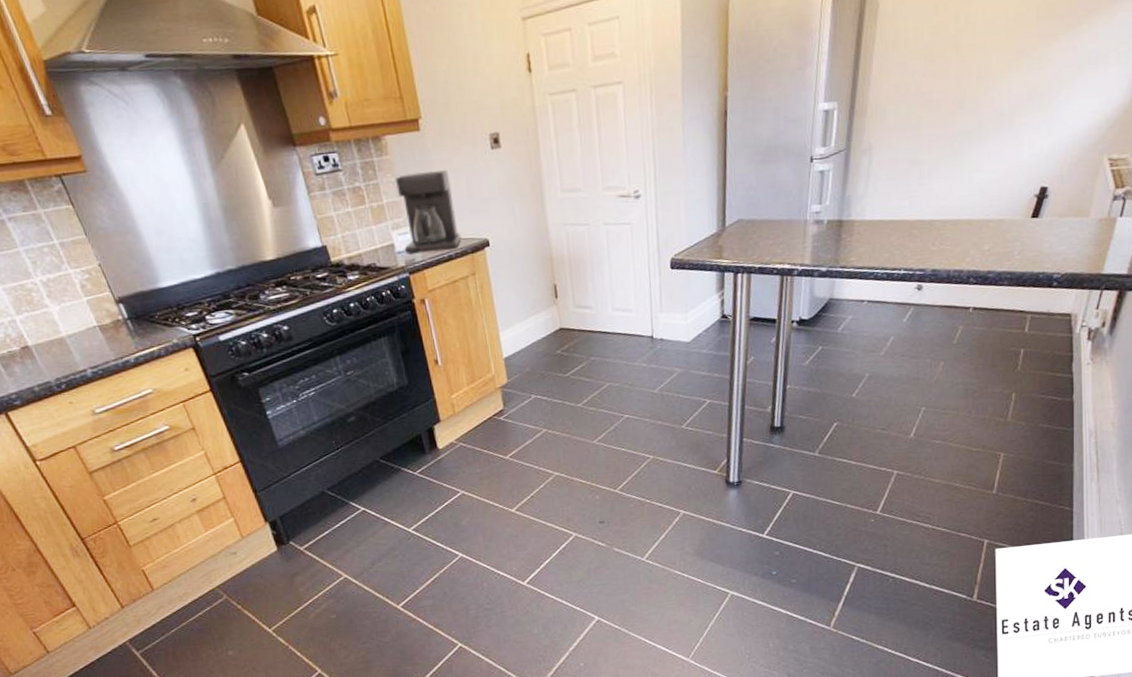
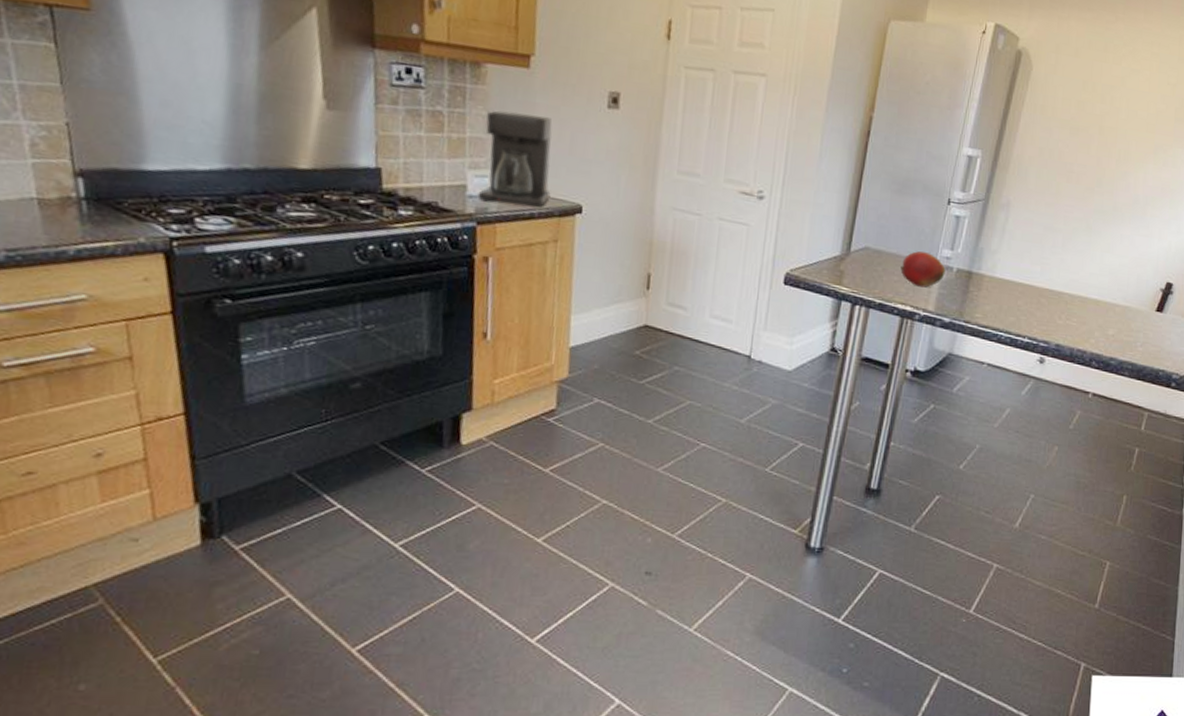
fruit: none [774,211,817,245] -> present [900,251,946,288]

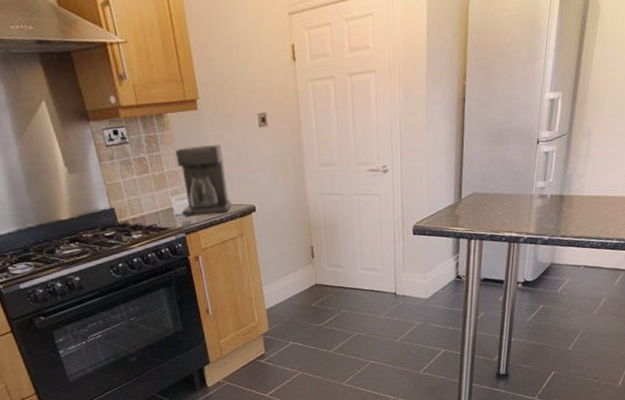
fruit: present [900,251,946,288] -> none [504,186,541,216]

